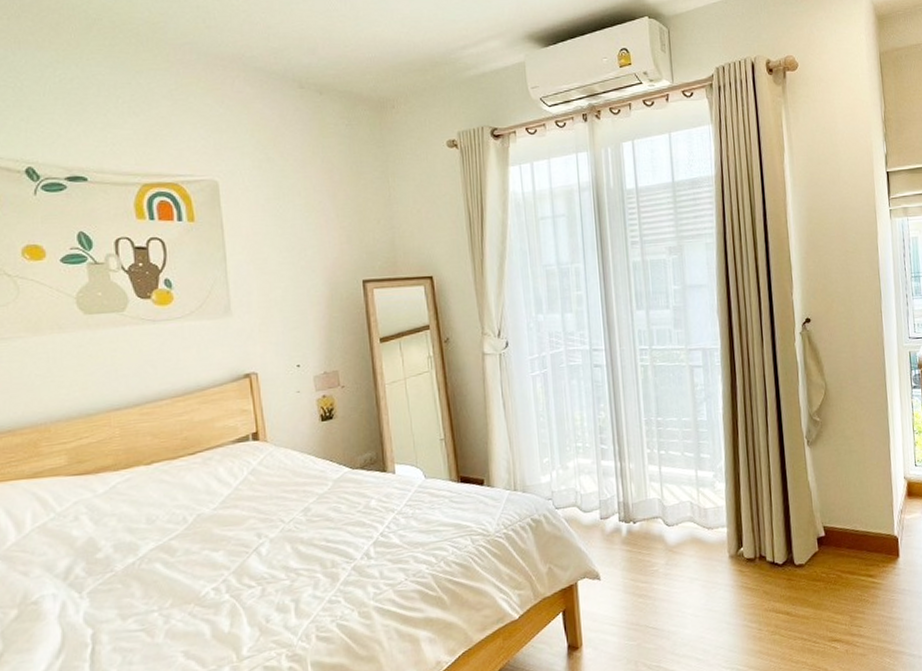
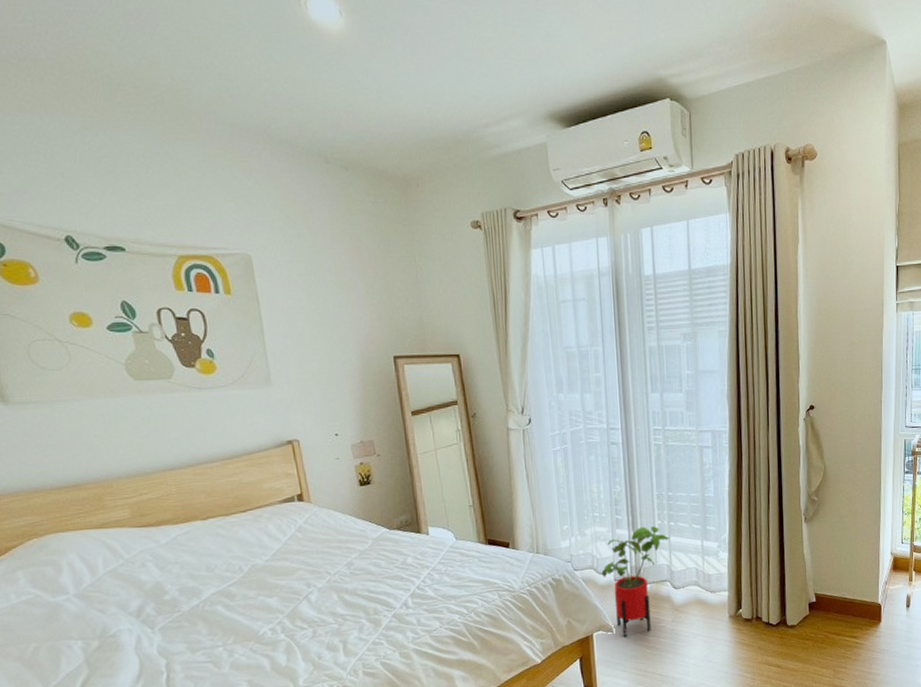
house plant: none [586,456,661,585] -> present [601,526,670,637]

